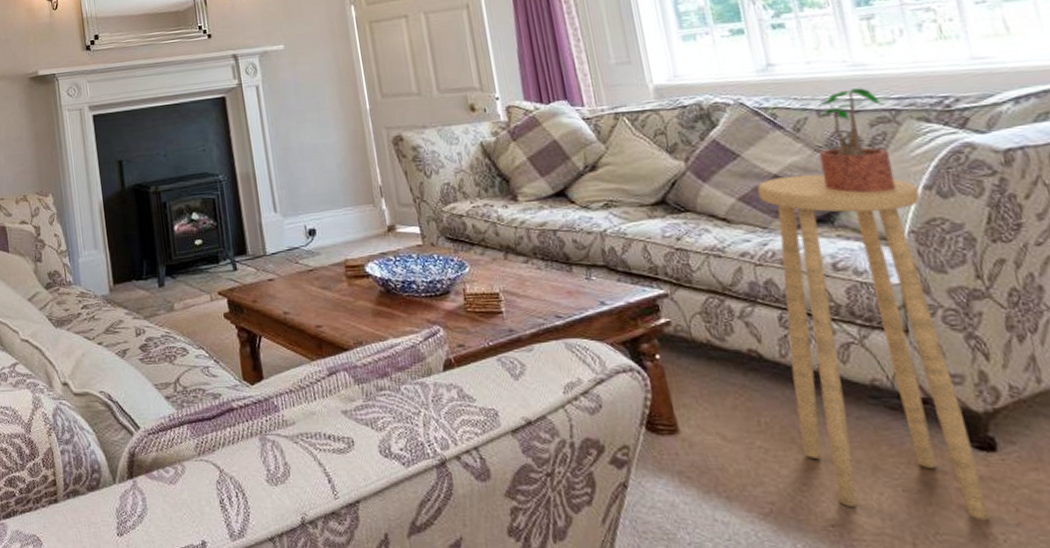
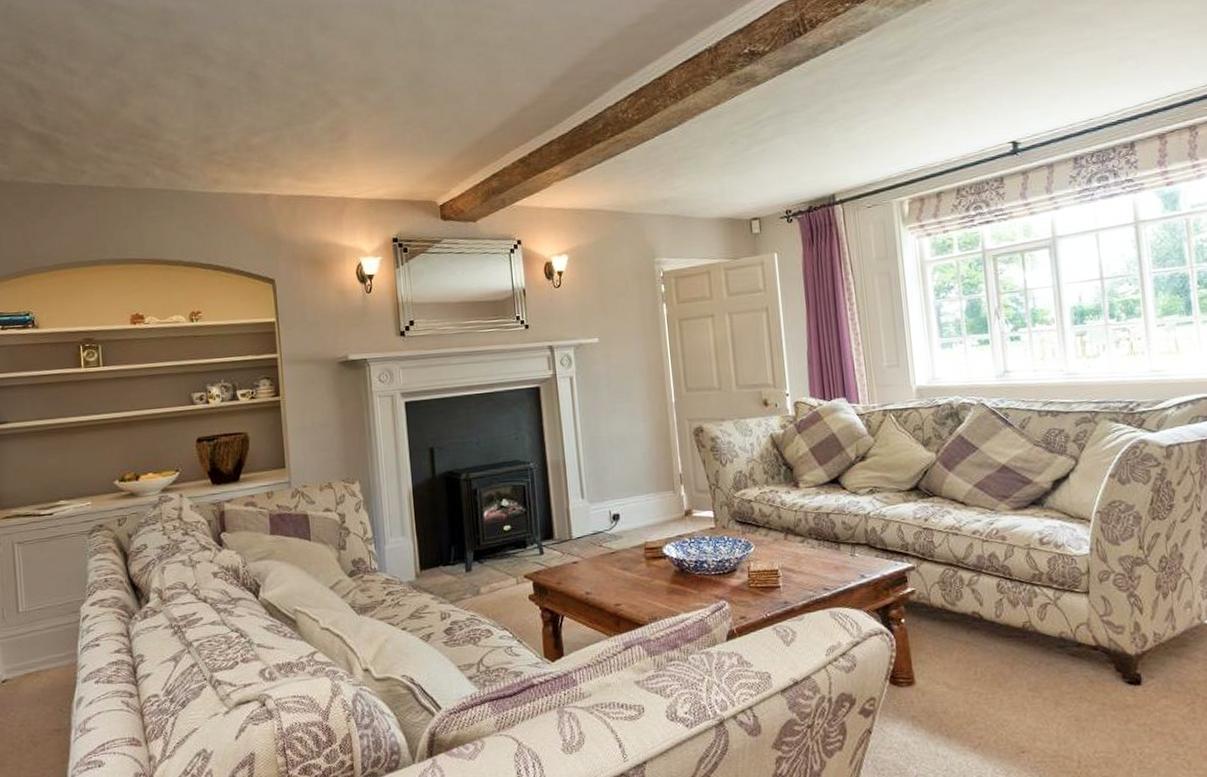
stool: present [757,174,990,521] -> none [989,465,1132,740]
potted plant: present [818,88,896,193] -> none [1036,393,1090,481]

